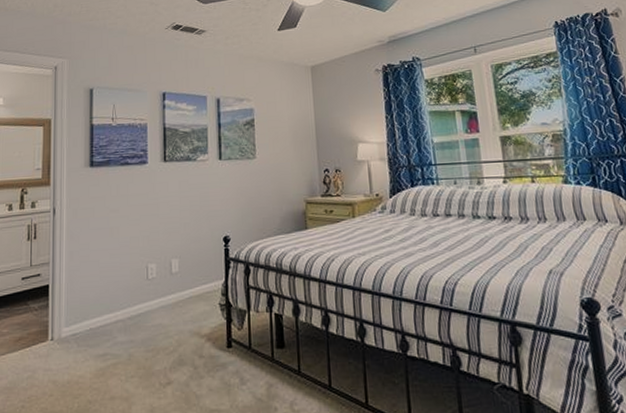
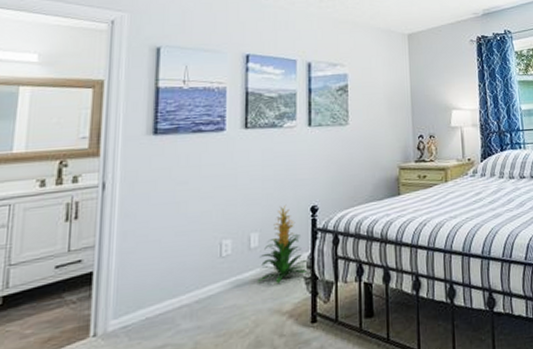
indoor plant: none [178,233,223,307] -> present [257,204,308,283]

